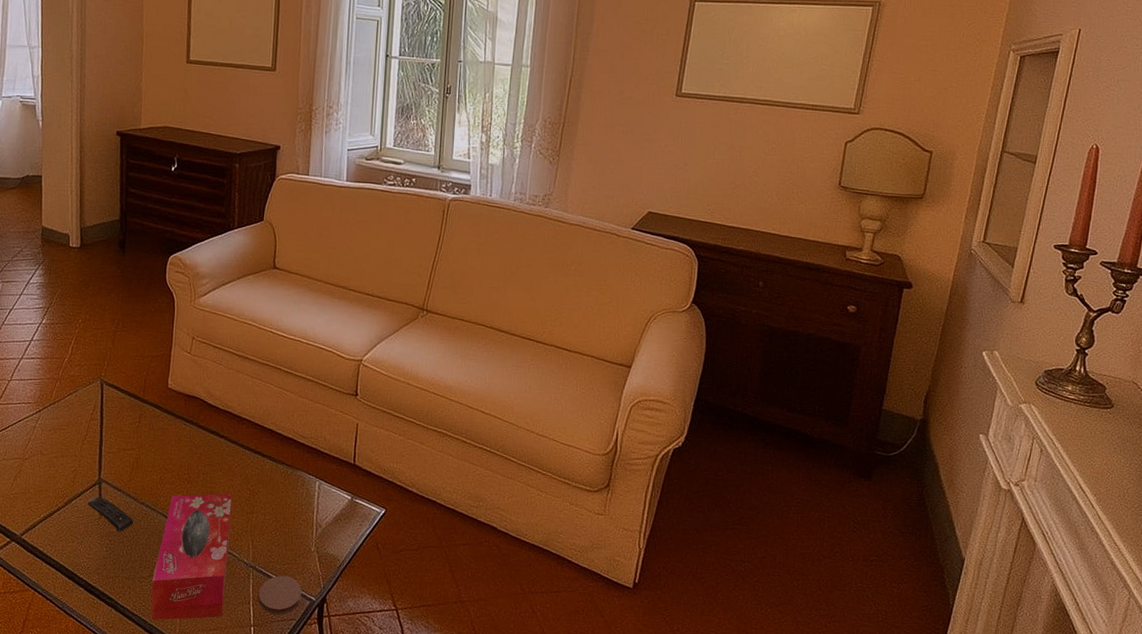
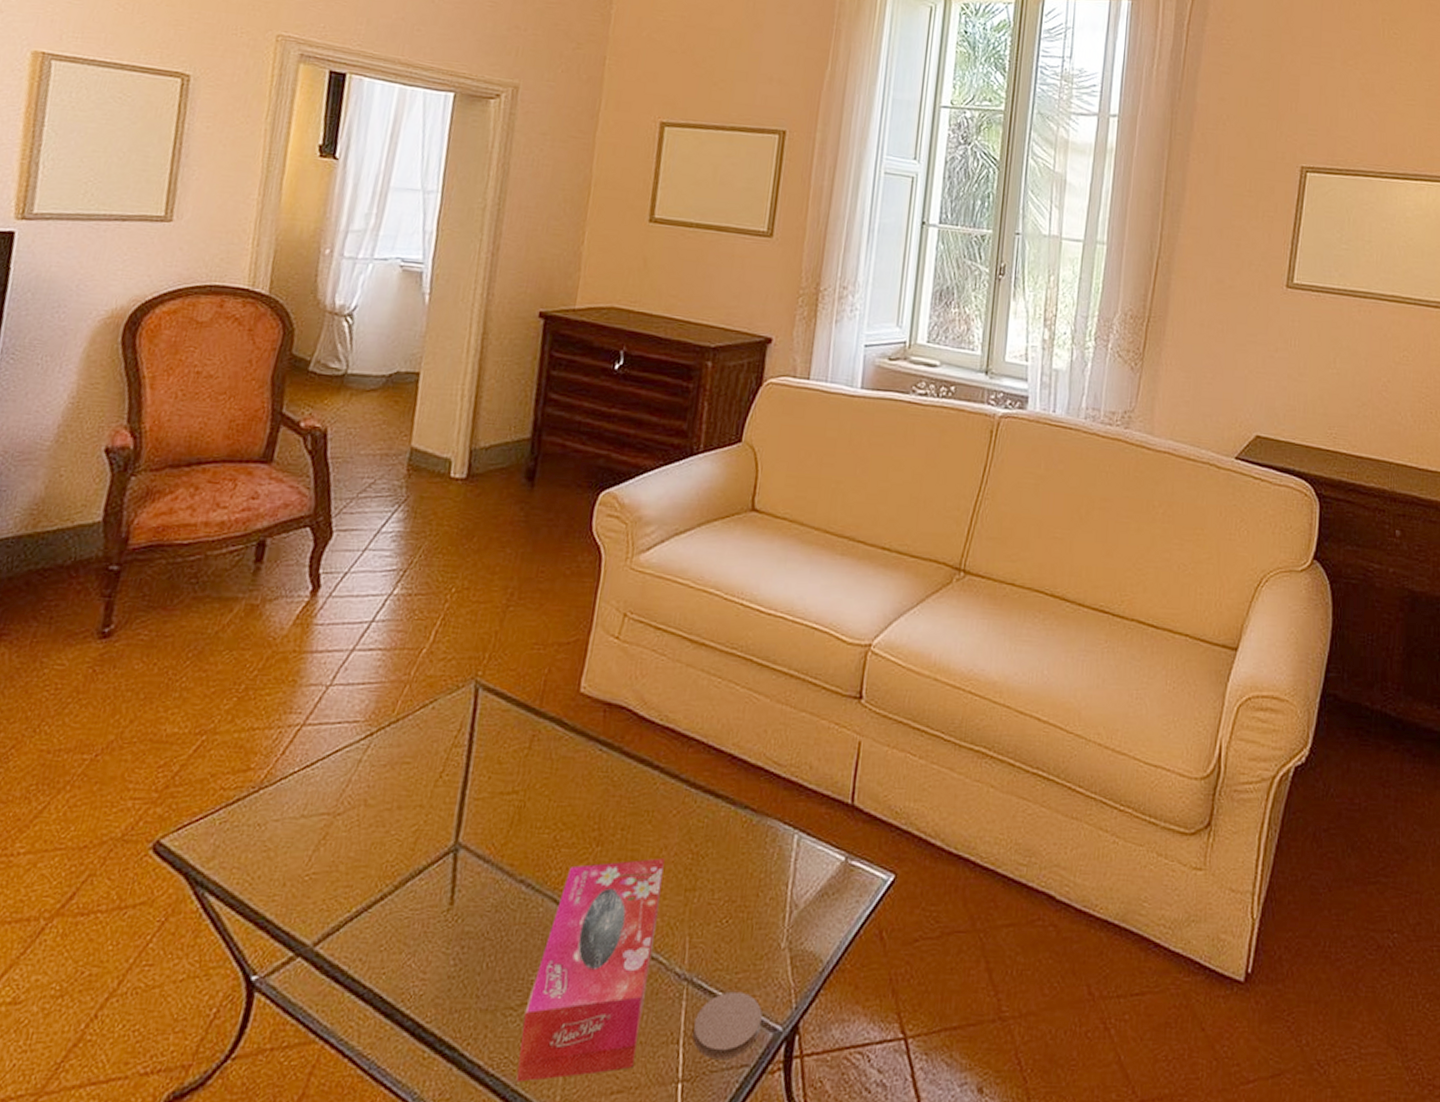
remote control: present [87,496,133,533] -> none [431,872,504,933]

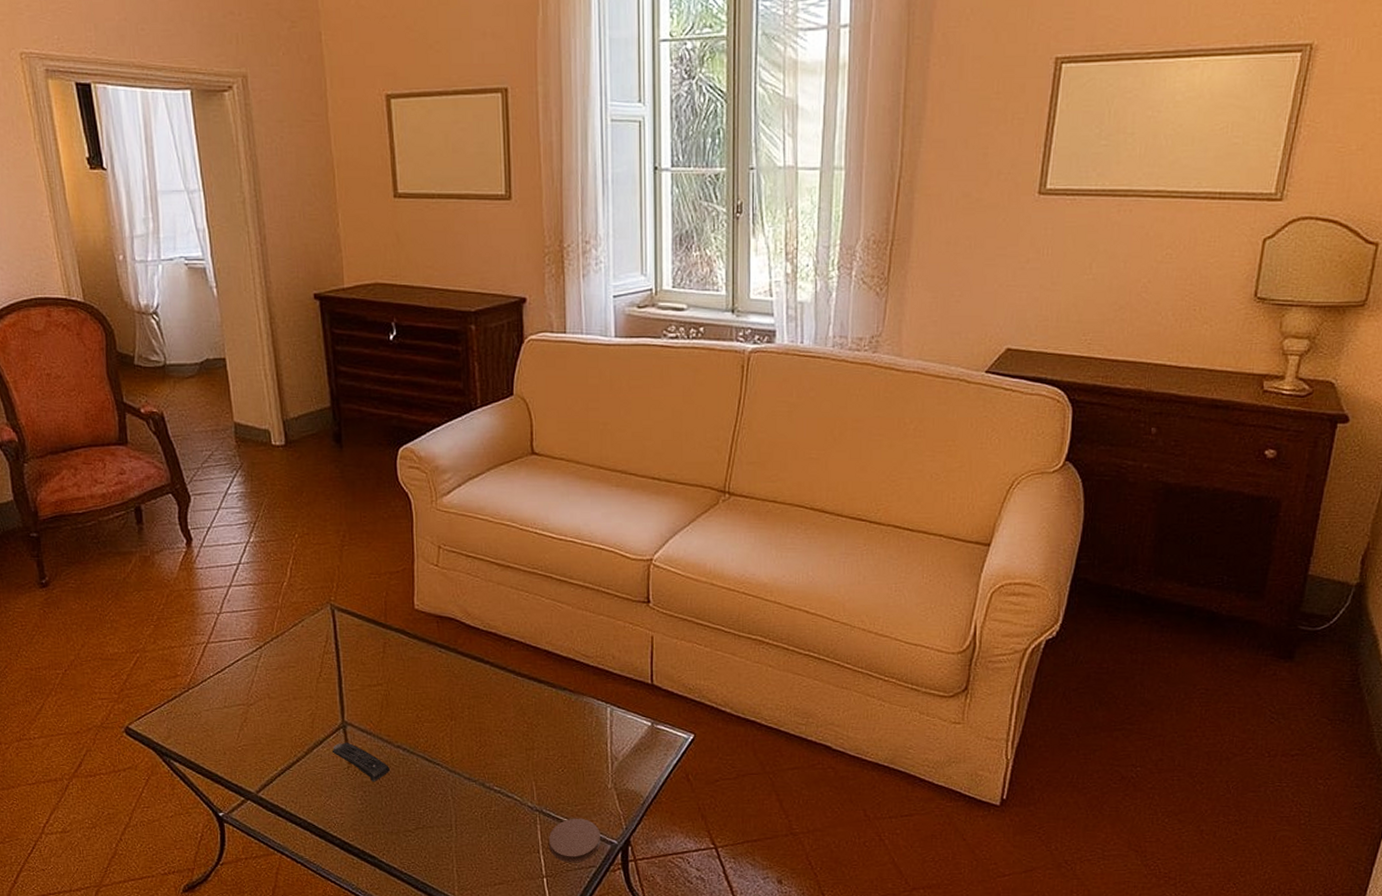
remote control: none [431,872,504,933] -> present [332,742,390,782]
tissue box: present [515,858,665,1083] -> none [420,728,509,878]

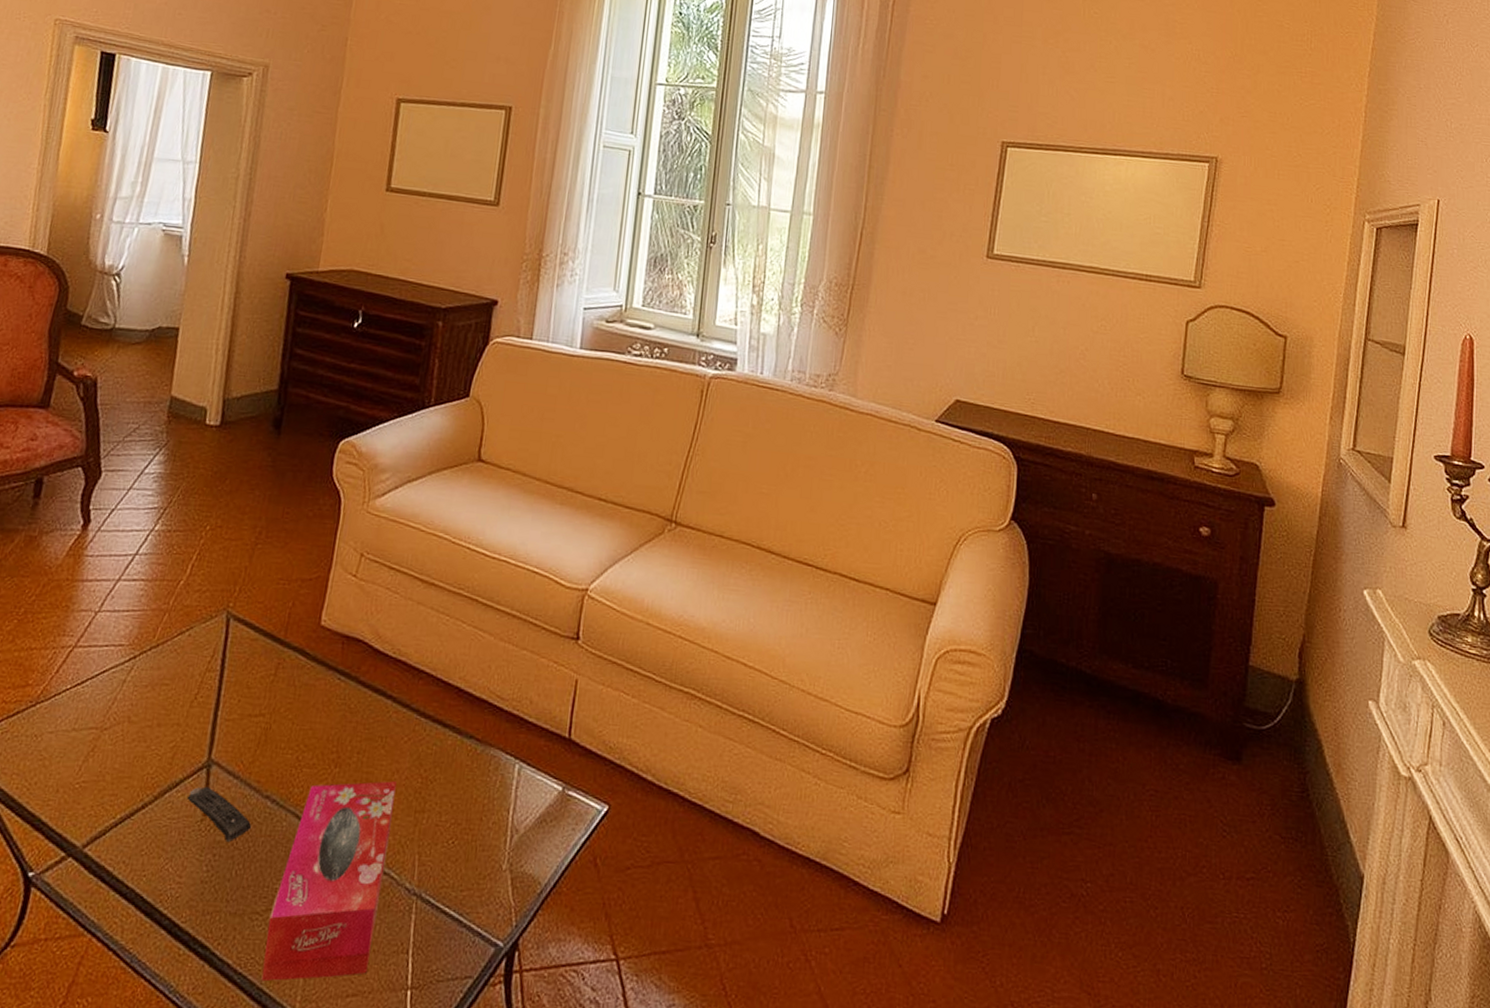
tissue box: none [420,728,509,878] -> present [261,781,397,982]
coaster: present [549,818,600,863] -> none [421,907,485,971]

